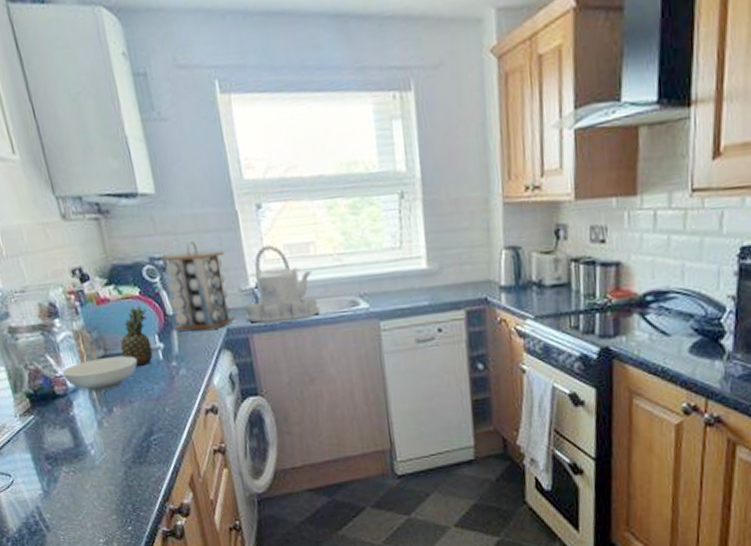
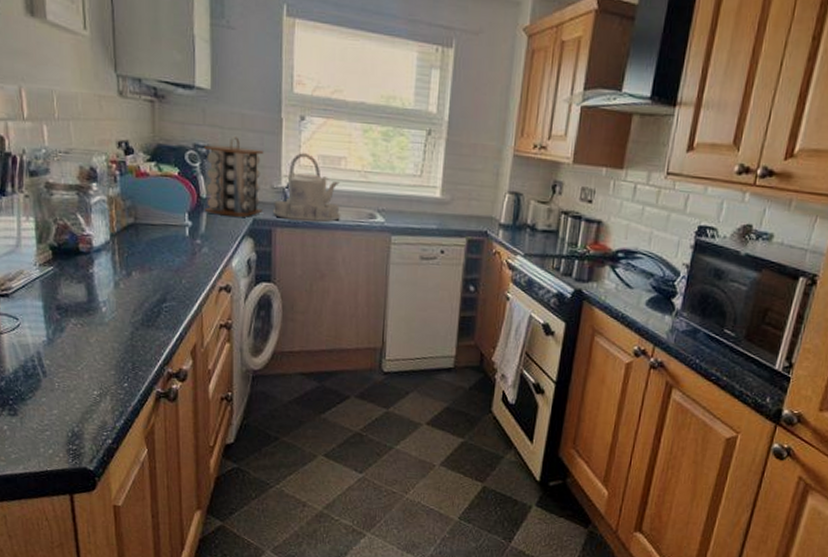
bowl: present [61,356,138,391] -> none [89,225,165,255]
fruit: present [120,305,153,366] -> none [151,183,183,239]

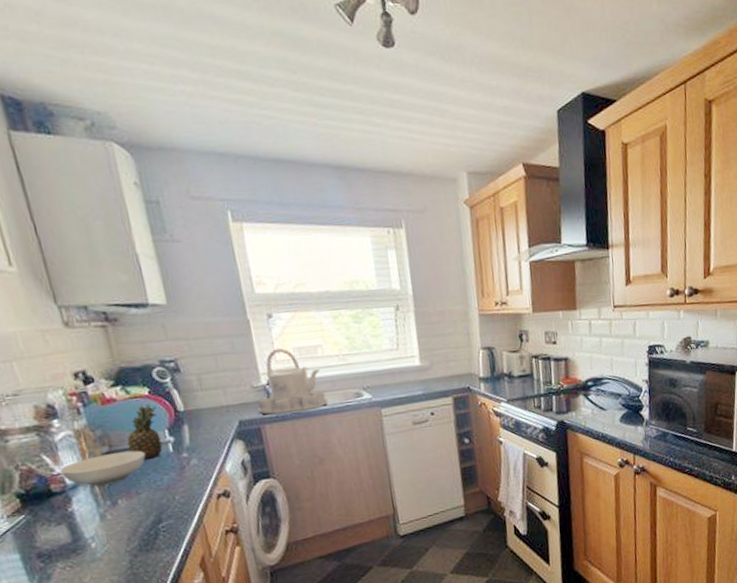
bowl: none [89,225,165,255] -> present [59,450,146,487]
fruit: none [151,183,183,239] -> present [127,404,163,459]
spice rack: present [204,135,264,217] -> none [171,344,247,425]

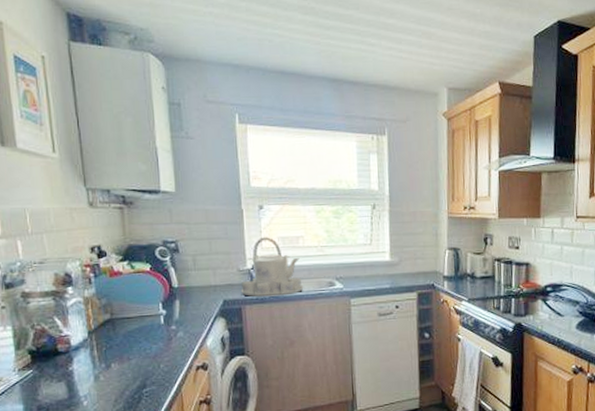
bowl: present [59,450,146,487] -> none [67,320,141,349]
fruit: present [127,404,163,459] -> none [126,278,155,329]

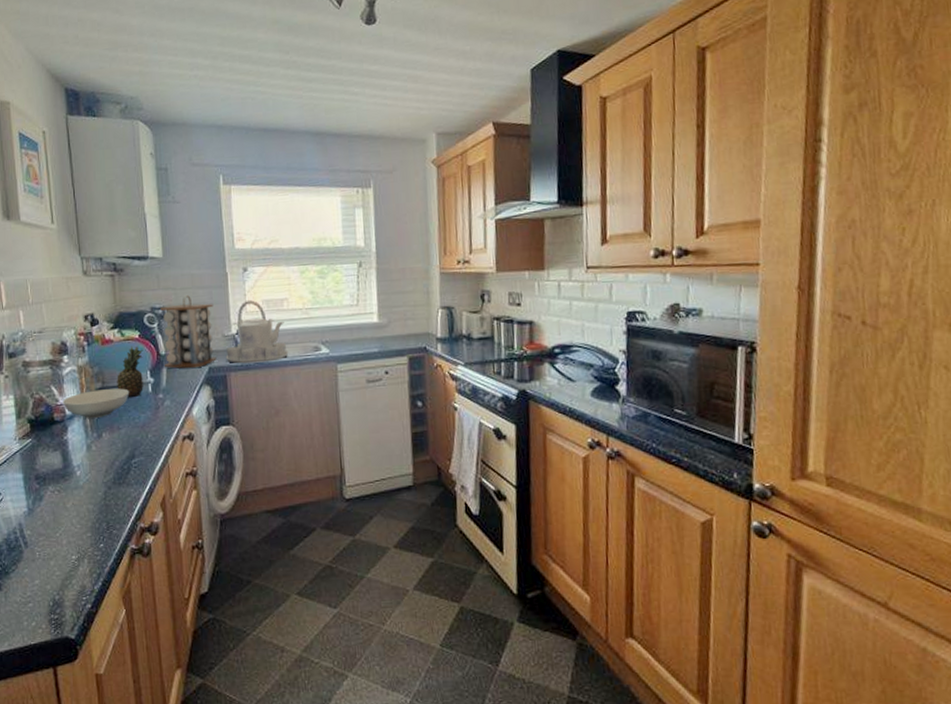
bowl: none [67,320,141,349] -> present [62,388,130,418]
fruit: none [126,278,155,329] -> present [117,346,144,397]
spice rack: none [173,229,232,301] -> present [160,294,217,369]

